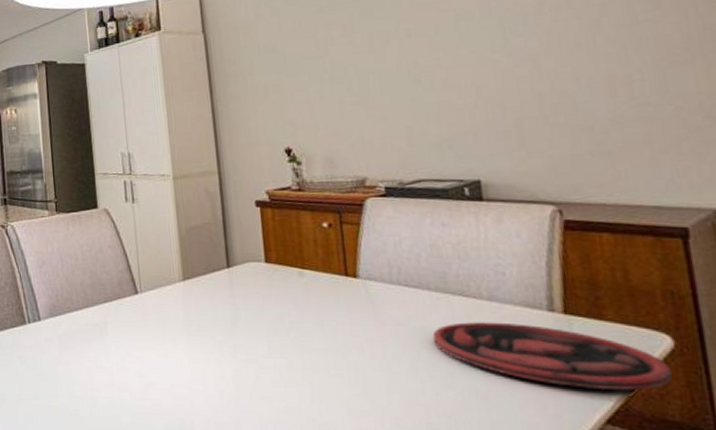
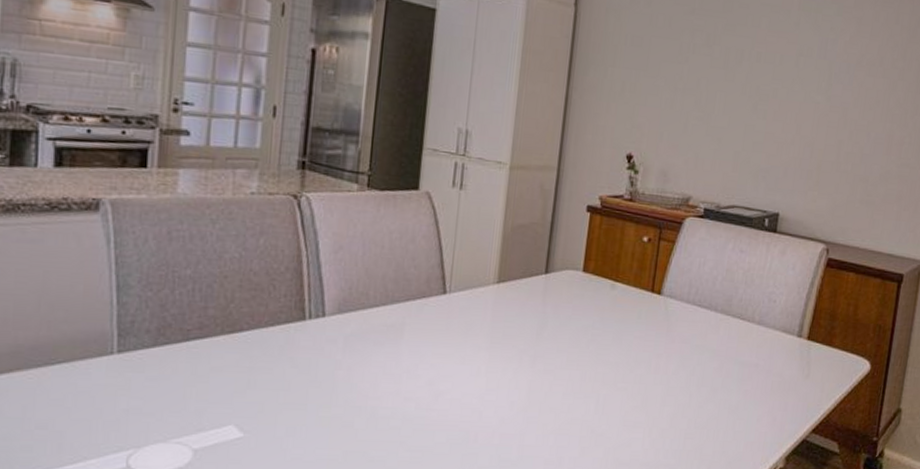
plate: present [432,322,672,390] -> none [708,343,863,405]

